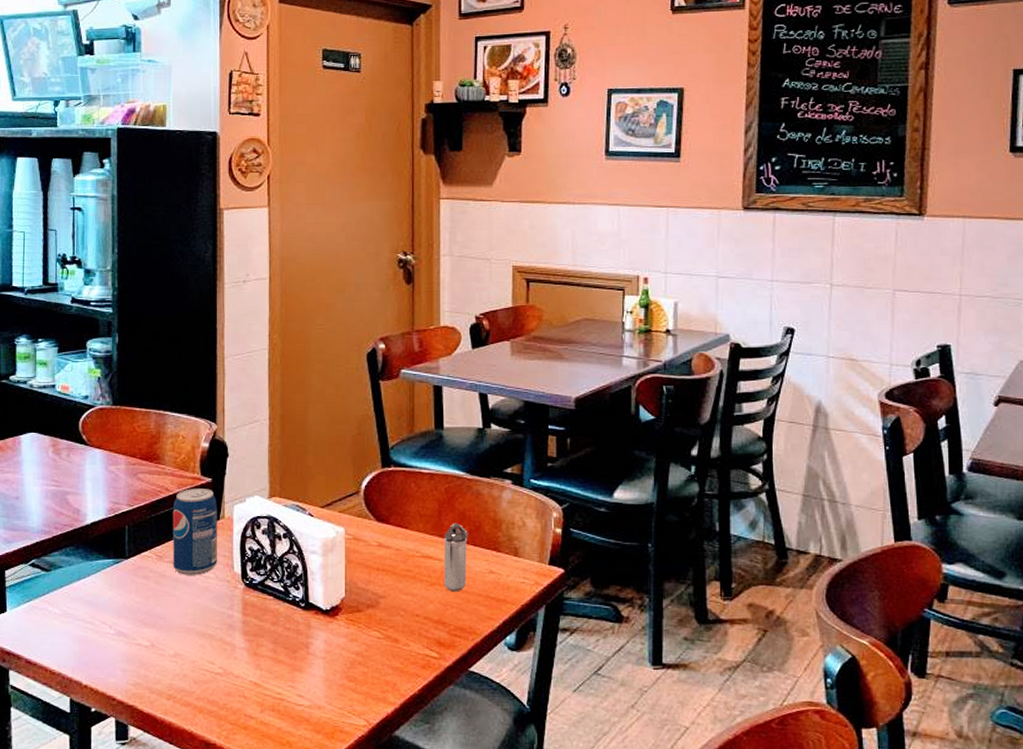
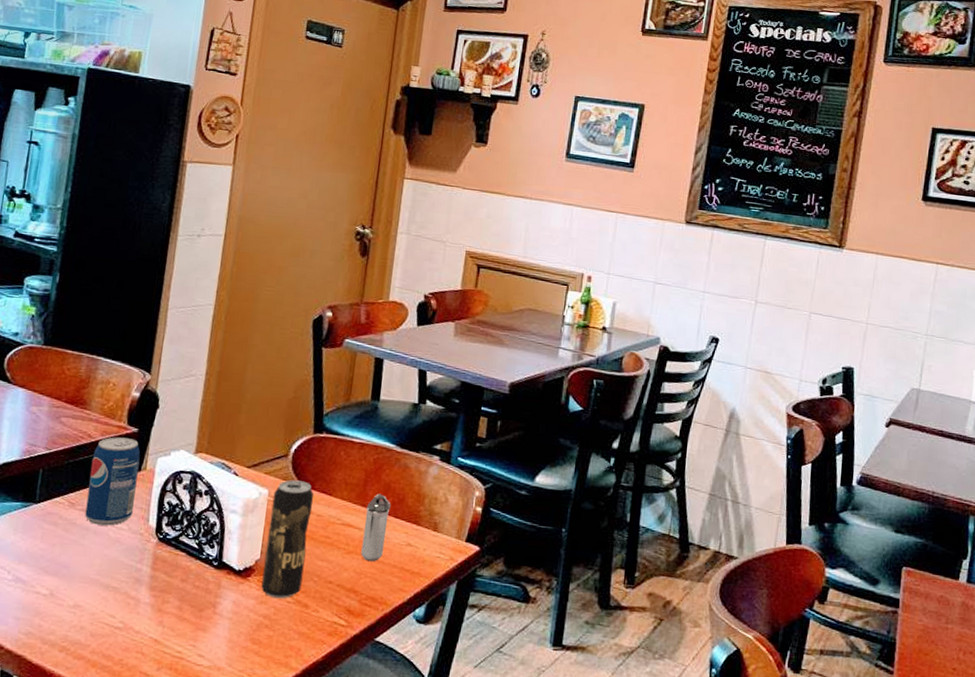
beverage can: none [350,516,390,635] -> present [261,480,314,599]

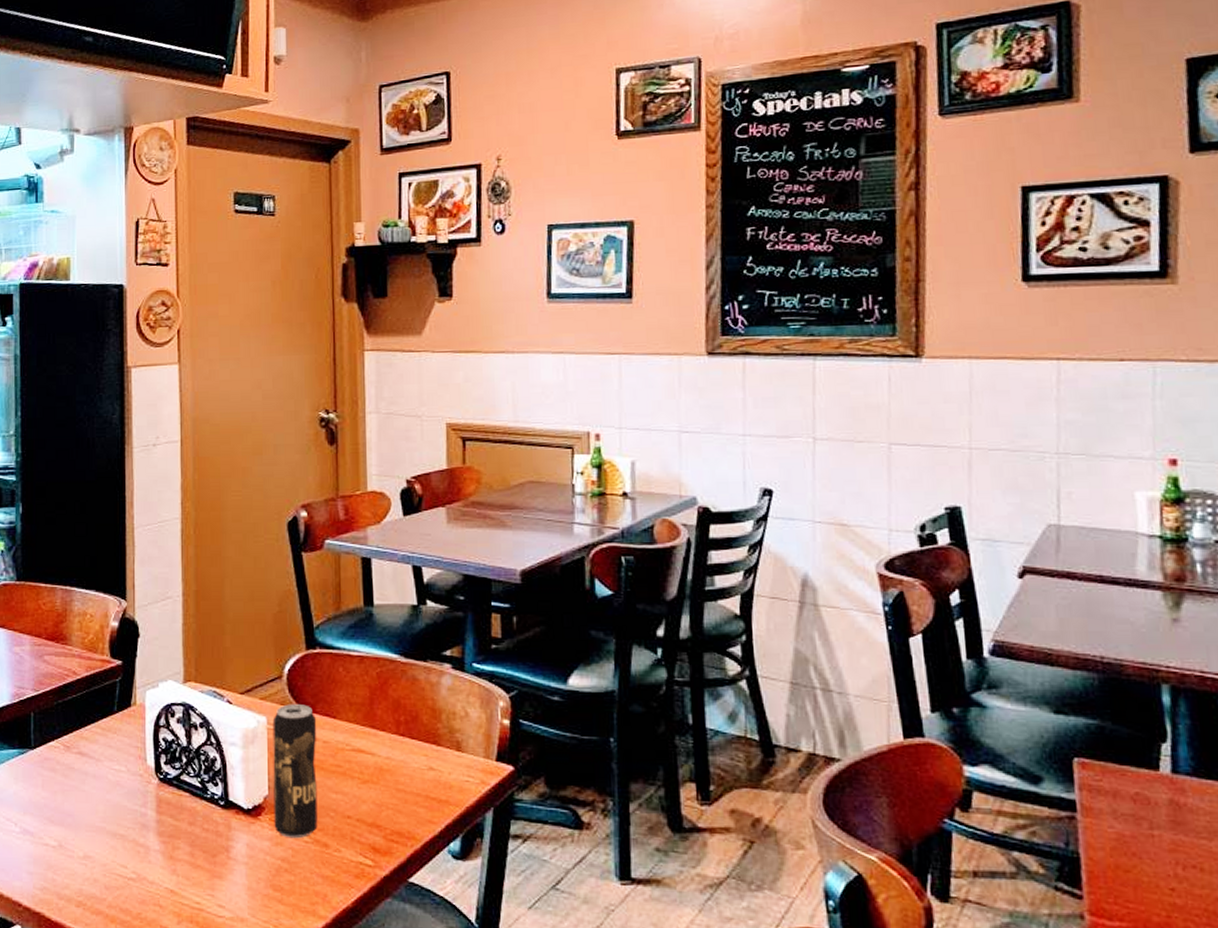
beverage can: present [84,437,140,526] -> none [80,672,130,768]
shaker: present [361,493,391,562] -> none [377,712,404,792]

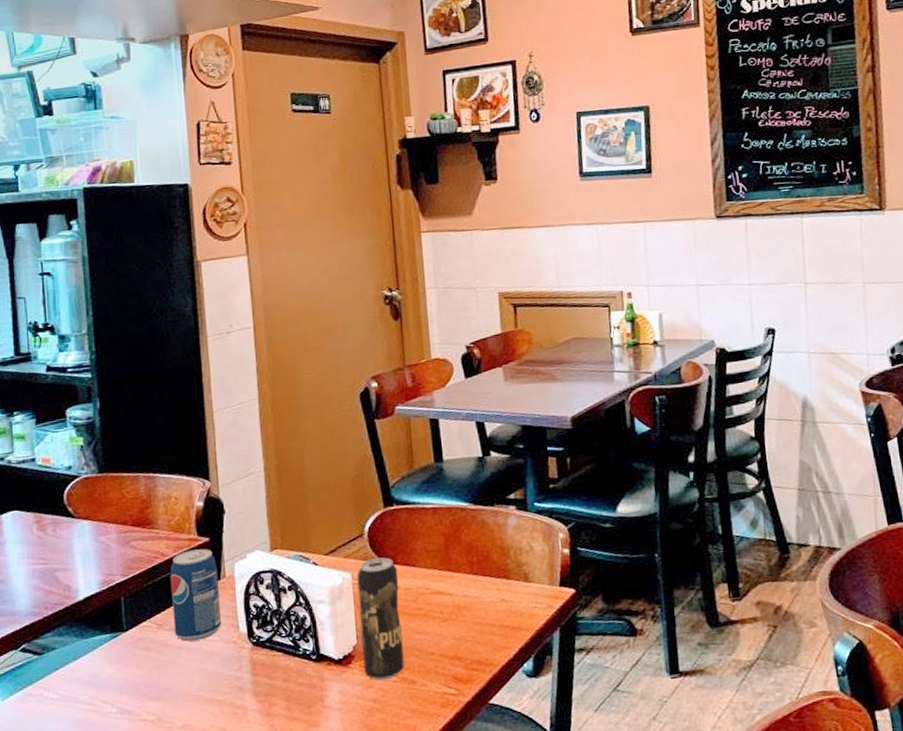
beverage can: none [80,672,130,768] -> present [170,549,222,642]

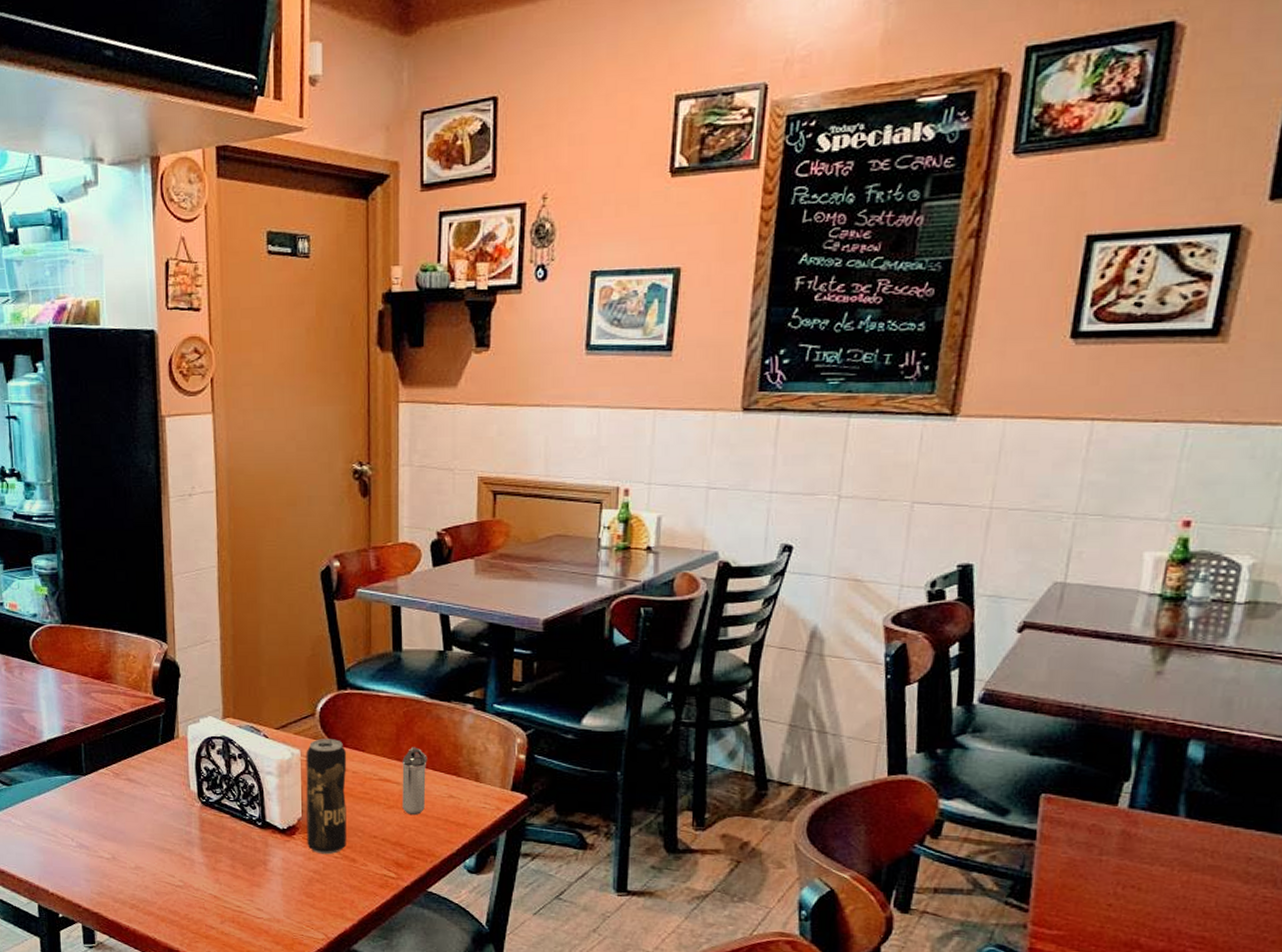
beverage can: present [170,549,222,642] -> none [127,708,174,793]
shaker: none [452,555,479,626] -> present [402,747,427,816]

